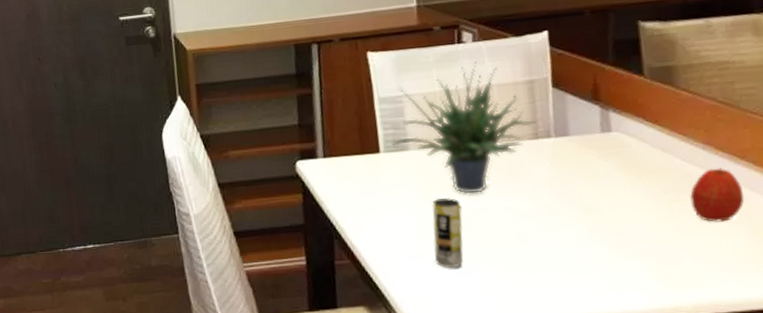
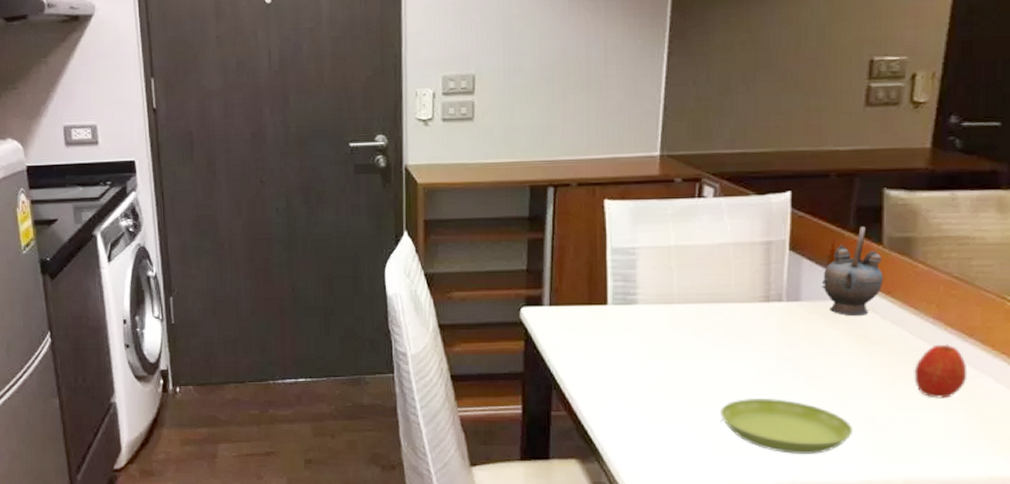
potted plant: present [391,61,537,194] -> none [619,217,770,353]
beverage can: present [432,198,464,268] -> none [652,356,684,426]
saucer: none [501,233,637,288] -> present [721,397,854,455]
teapot: none [587,59,649,148] -> present [821,227,884,317]

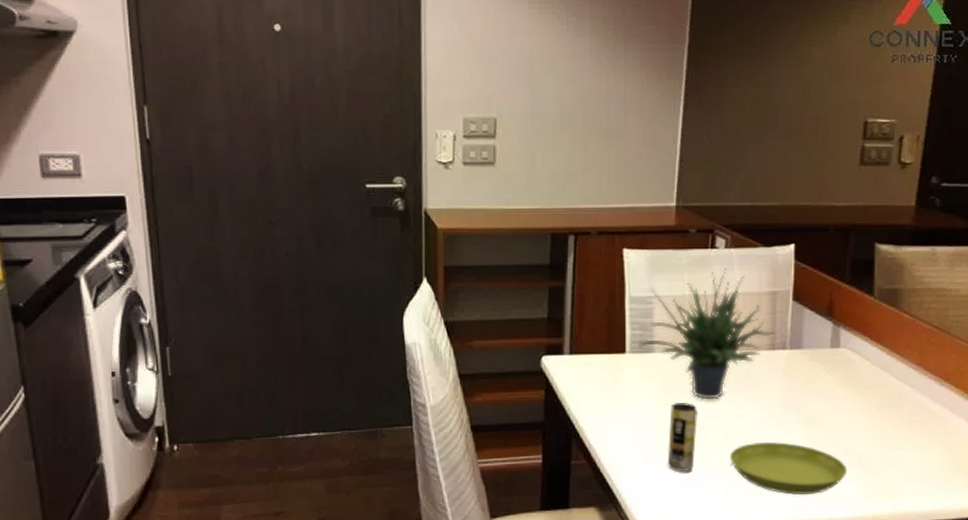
potted plant: none [619,217,770,353] -> present [637,268,775,400]
beverage can: none [652,356,684,426] -> present [667,403,697,472]
teapot: present [821,227,884,317] -> none [821,279,875,363]
apple: present [914,344,968,398] -> none [899,388,944,439]

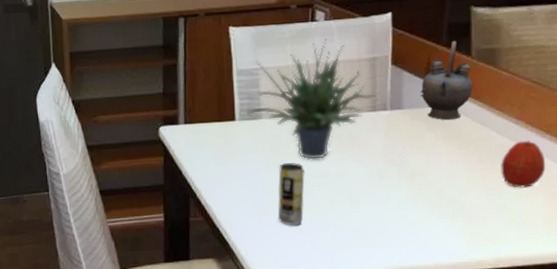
saucer: present [730,442,848,496] -> none [337,195,451,244]
teapot: none [821,279,875,363] -> present [420,41,473,121]
apple: none [899,388,944,439] -> present [501,140,546,188]

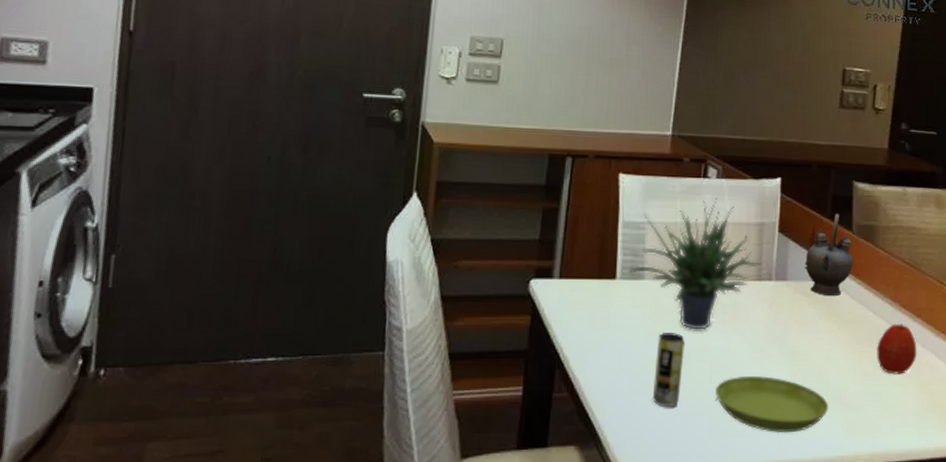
saucer: none [337,195,451,244] -> present [716,375,829,434]

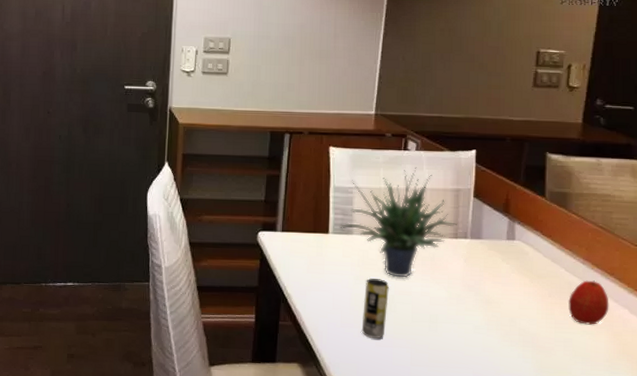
saucer: present [716,375,829,434] -> none [417,317,521,367]
teapot: present [804,214,853,297] -> none [498,182,546,254]

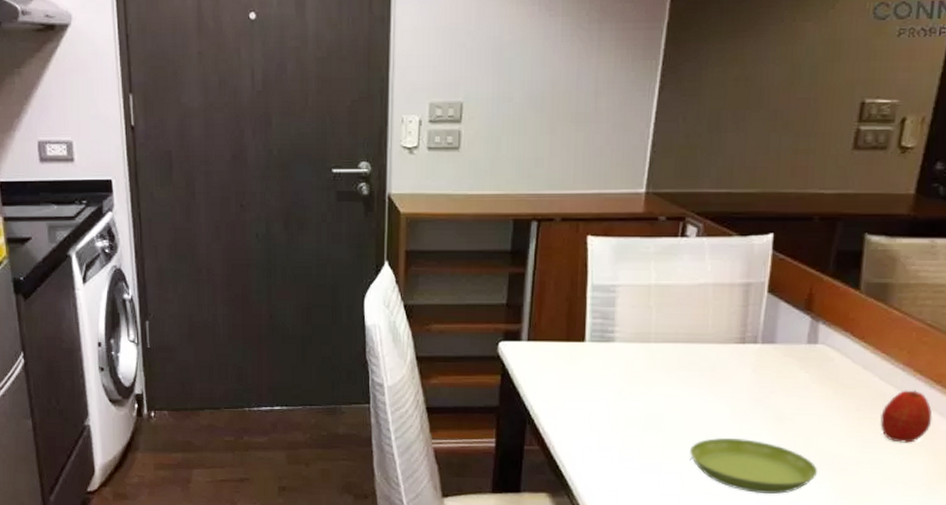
potted plant: present [339,167,458,278] -> none [597,257,746,392]
beverage can: present [361,278,389,338] -> none [623,394,658,463]
saucer: none [417,317,521,367] -> present [690,437,818,494]

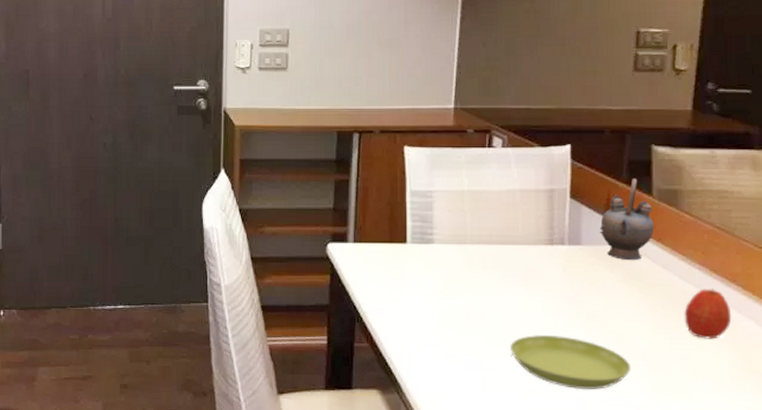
teapot: none [797,271,859,361] -> present [599,179,655,261]

